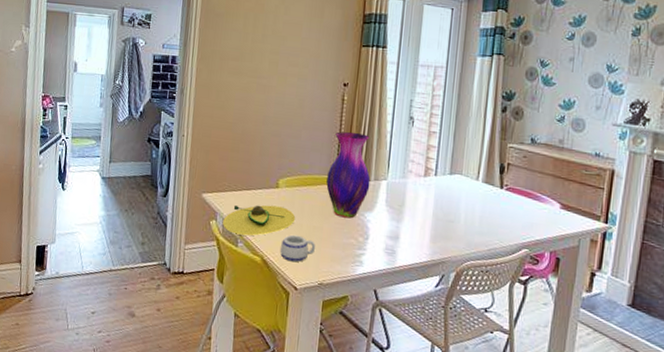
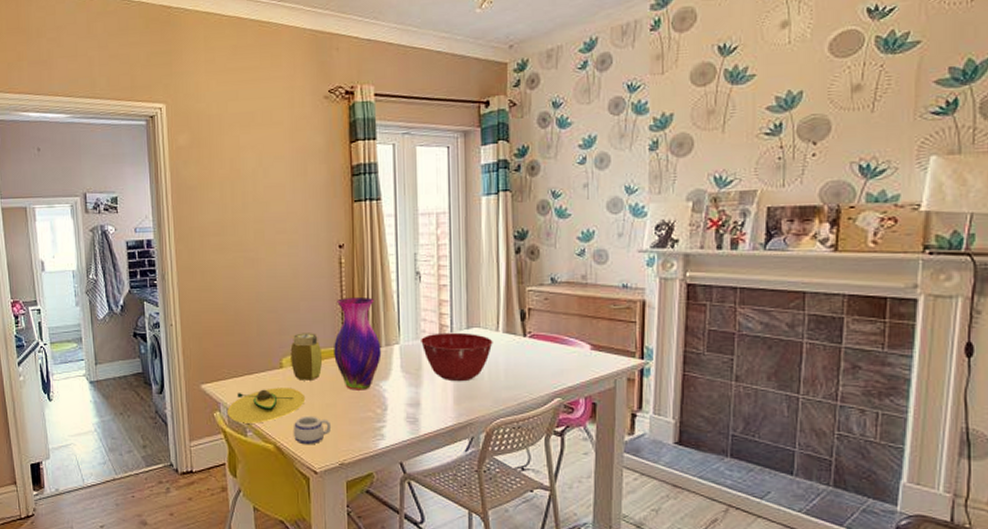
jar: none [286,158,316,203] -> present [290,333,323,381]
mixing bowl: none [407,174,472,223] -> present [421,332,493,382]

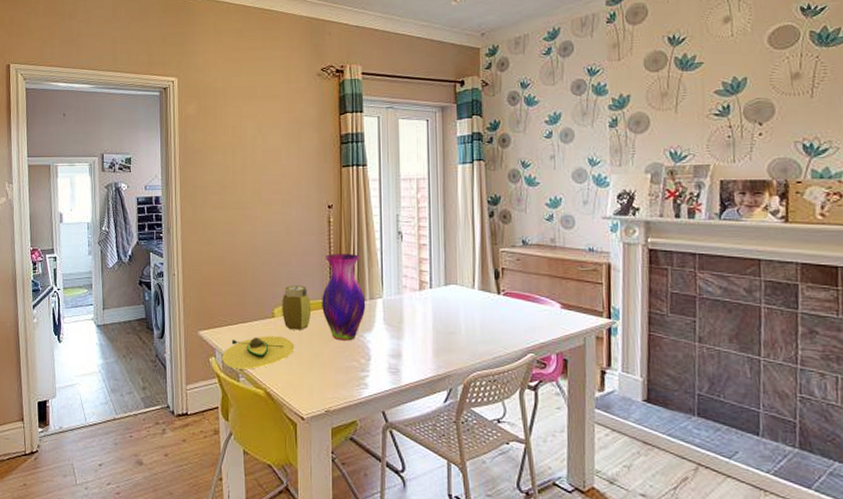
mug: present [293,416,331,445] -> none [282,363,317,392]
mixing bowl: present [421,332,493,382] -> none [402,288,470,335]

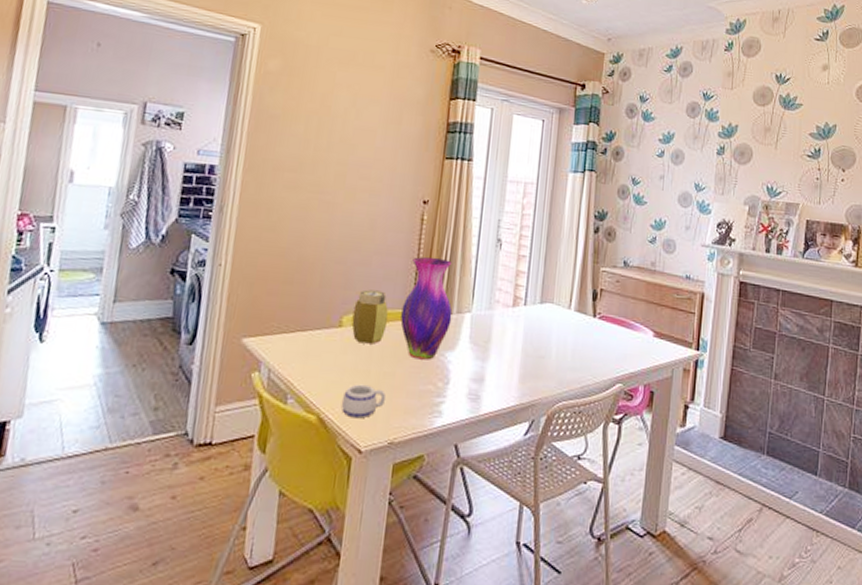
avocado: present [222,336,295,370] -> none [268,348,362,390]
mug: none [282,363,317,392] -> present [341,384,386,419]

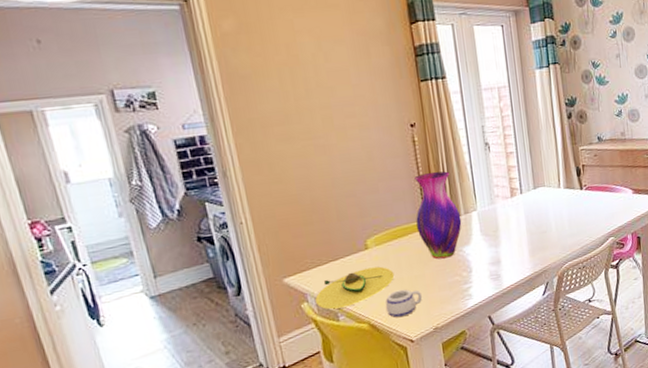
avocado: none [268,348,362,390] -> present [315,266,395,310]
jar: present [351,289,388,344] -> none [373,211,407,259]

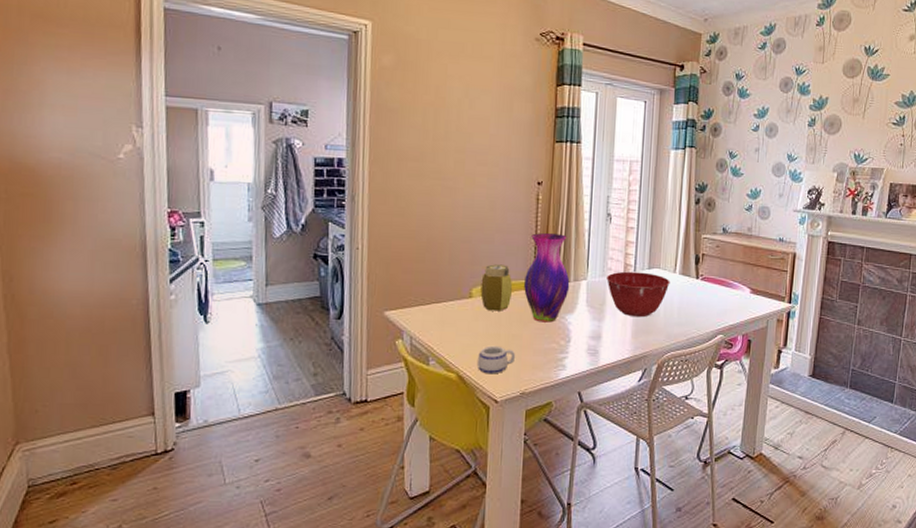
avocado: present [315,266,395,310] -> none [411,317,493,352]
jar: none [373,211,407,259] -> present [480,264,513,311]
mixing bowl: none [495,192,557,237] -> present [607,271,670,318]

